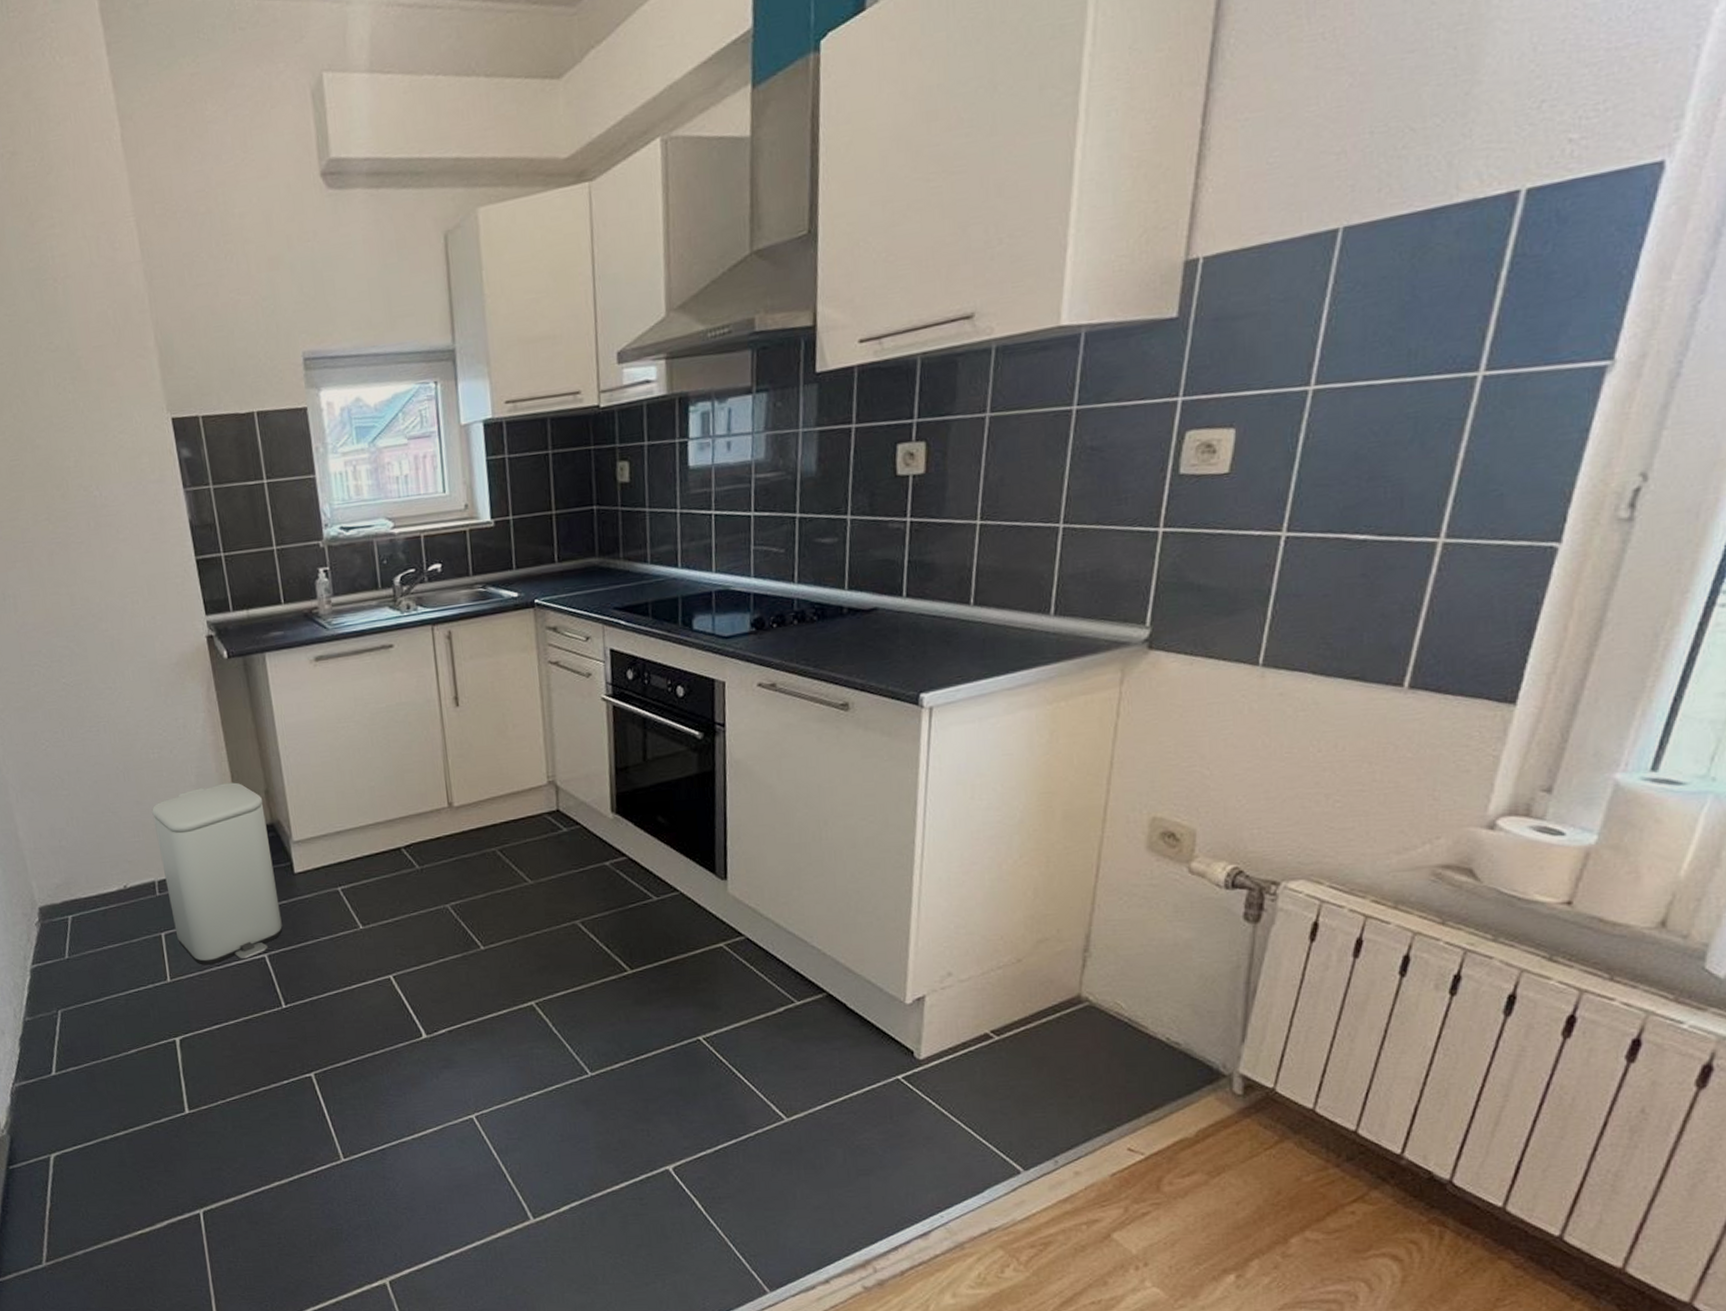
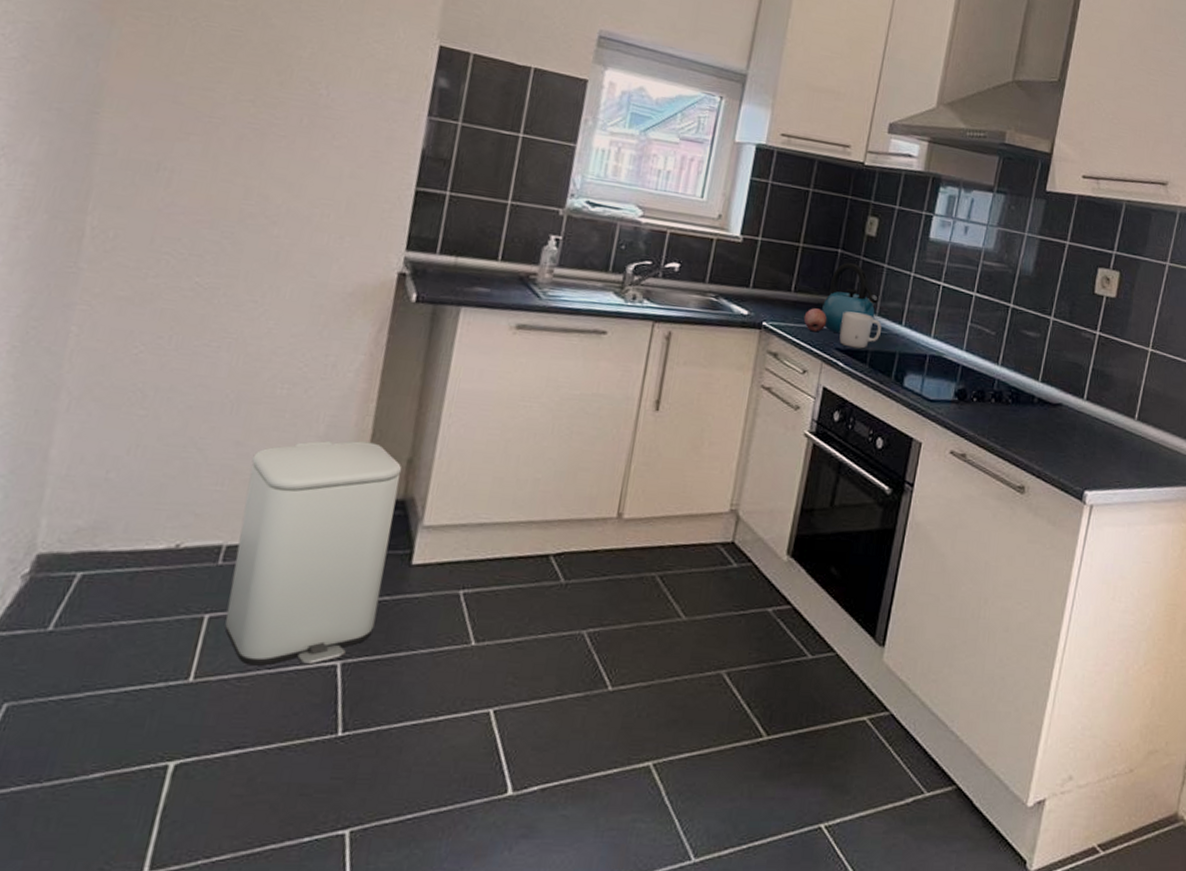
fruit: none [574,572,599,598] -> present [803,308,827,332]
kettle: none [590,516,648,593] -> present [822,263,880,334]
mug: none [613,565,658,604] -> present [839,311,882,349]

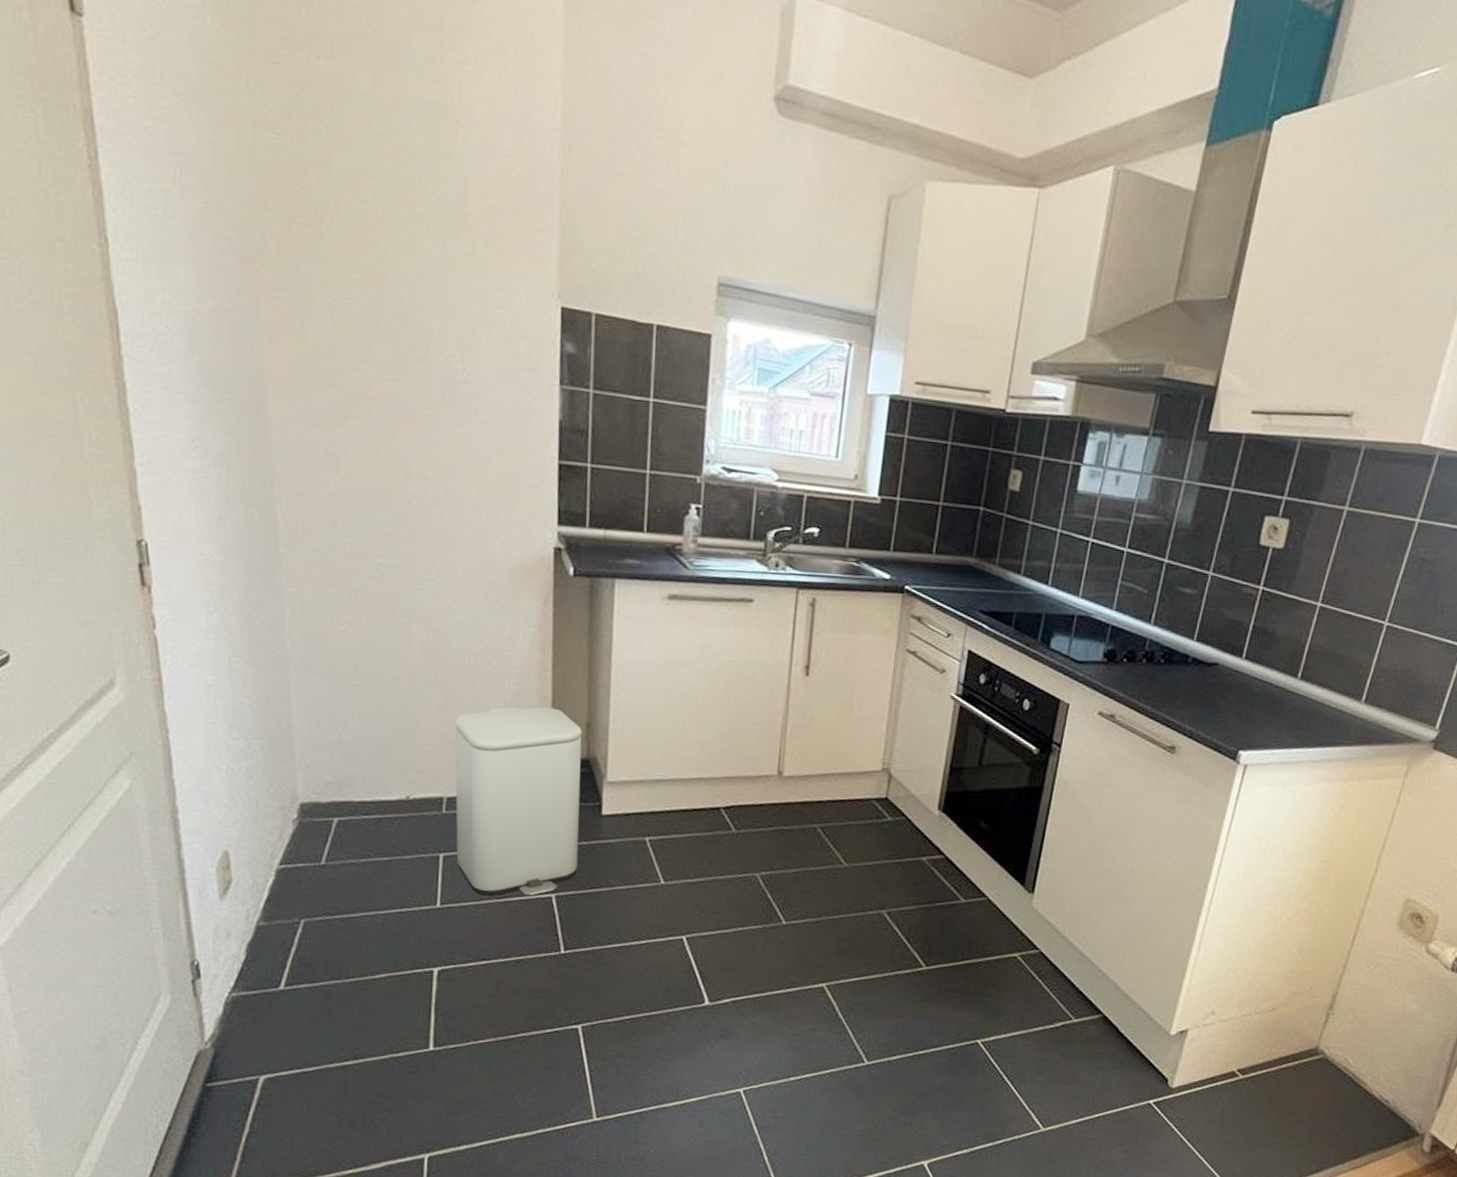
fruit: present [803,308,827,332] -> none [946,570,971,595]
kettle: present [822,263,880,334] -> none [965,521,1024,596]
mug: present [839,311,882,349] -> none [983,572,1027,611]

